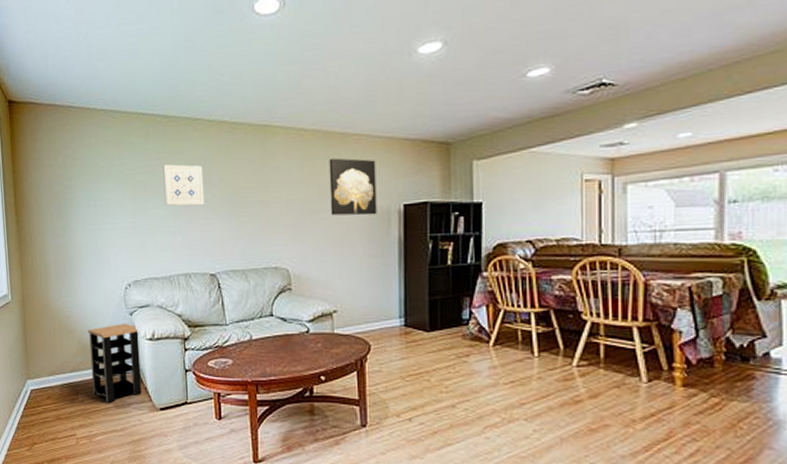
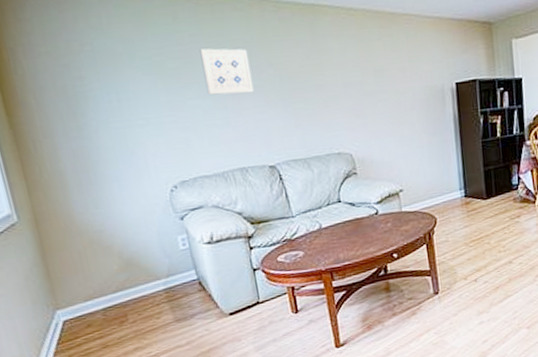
side table: present [88,323,142,404] -> none [129,229,206,320]
wall art: present [329,158,377,216] -> none [382,38,432,97]

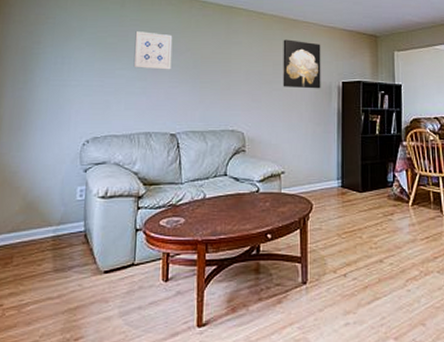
wall art: none [382,38,432,97] -> present [283,39,321,89]

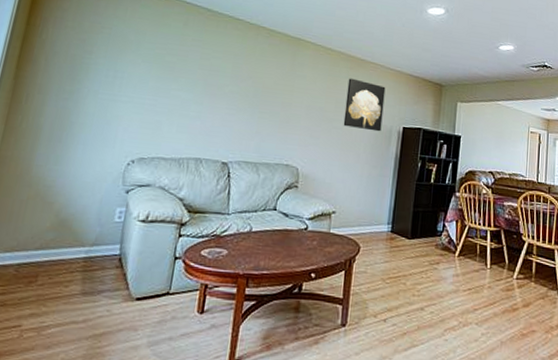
wall art: present [133,31,173,70] -> none [190,52,236,96]

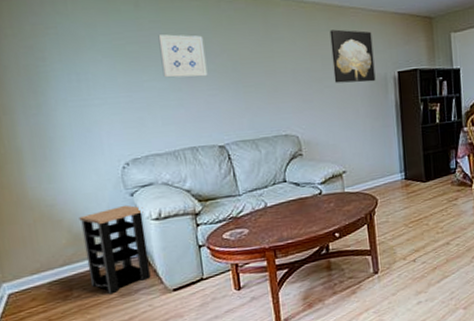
side table: none [57,200,134,290] -> present [79,205,151,295]
wall art: none [190,52,236,96] -> present [158,34,208,78]

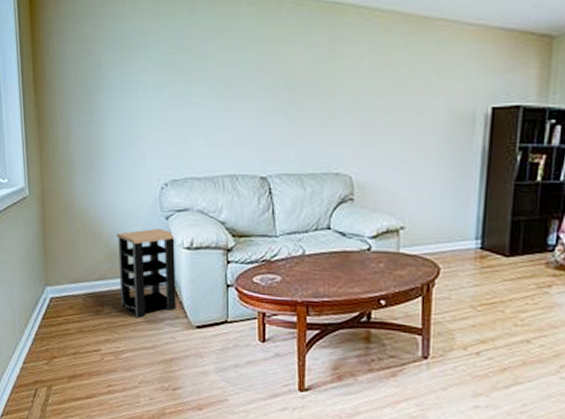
wall art: present [158,34,208,78] -> none [210,44,258,96]
wall art: present [329,29,376,83] -> none [405,47,463,118]

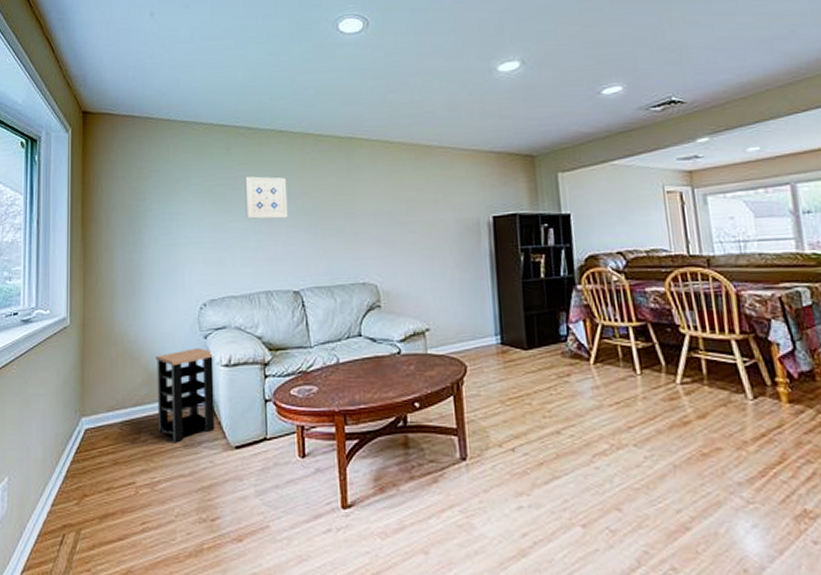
wall art: none [210,44,258,96] -> present [245,176,288,219]

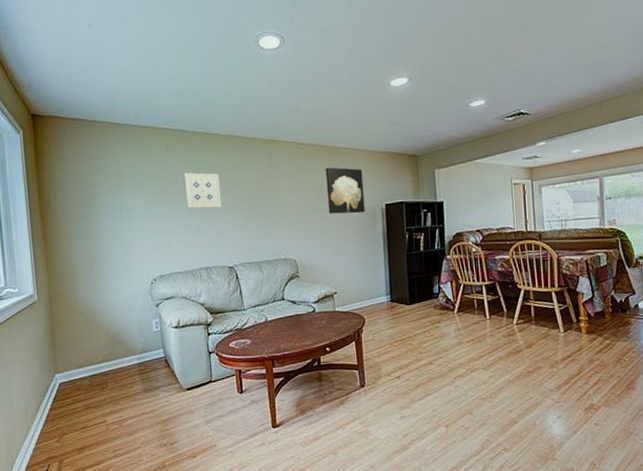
side table: present [155,347,215,444] -> none [115,314,169,389]
wall art: none [415,170,467,228] -> present [325,167,365,214]

